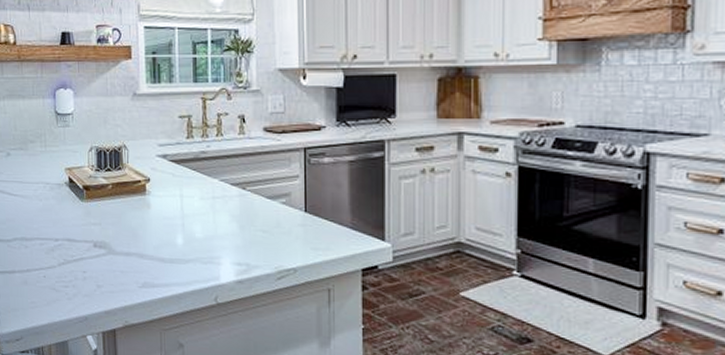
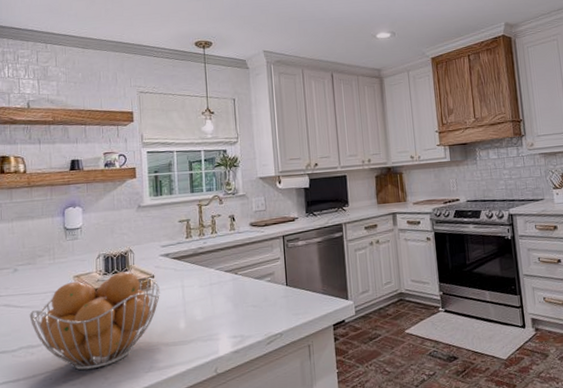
fruit basket: none [22,170,157,274] -> present [29,271,161,371]

